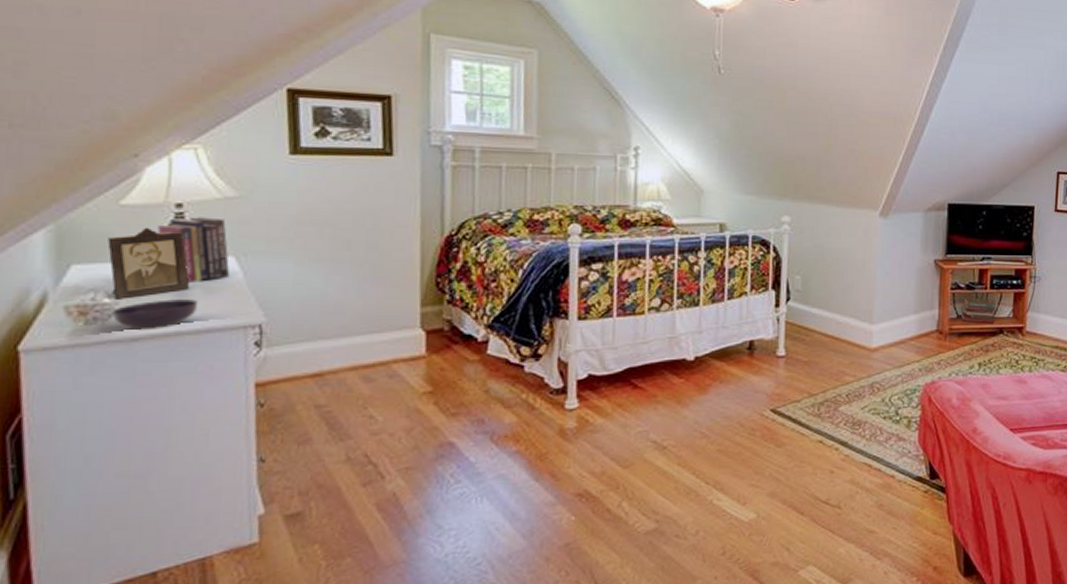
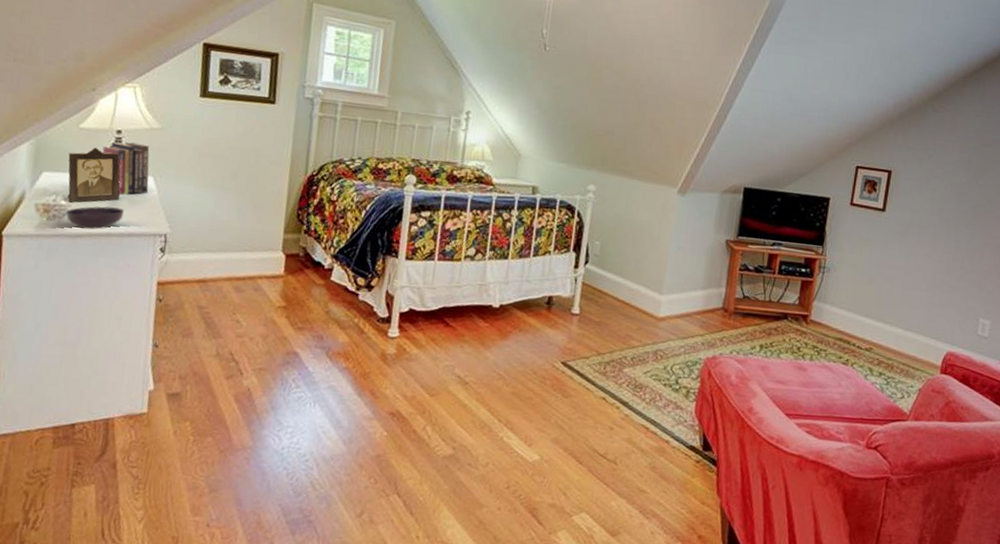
books: present [961,297,997,324] -> none [747,279,783,309]

